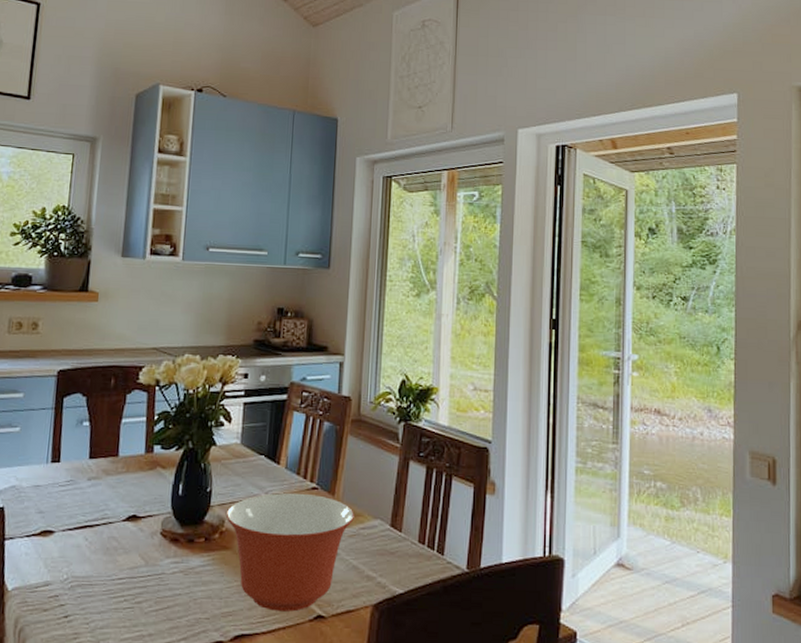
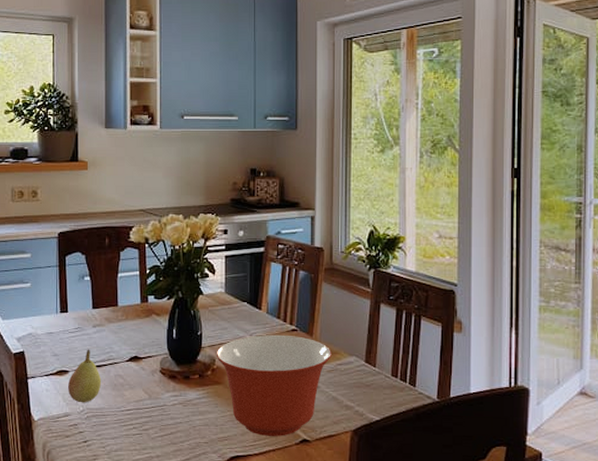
fruit: none [51,505,92,570] -> present [68,349,102,403]

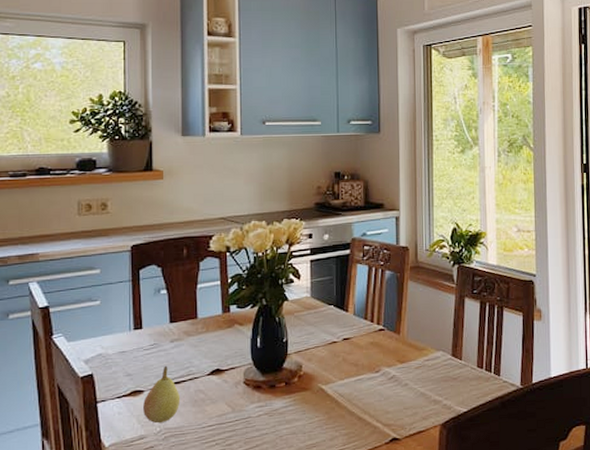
mixing bowl: present [216,334,331,436] -> none [302,335,419,439]

